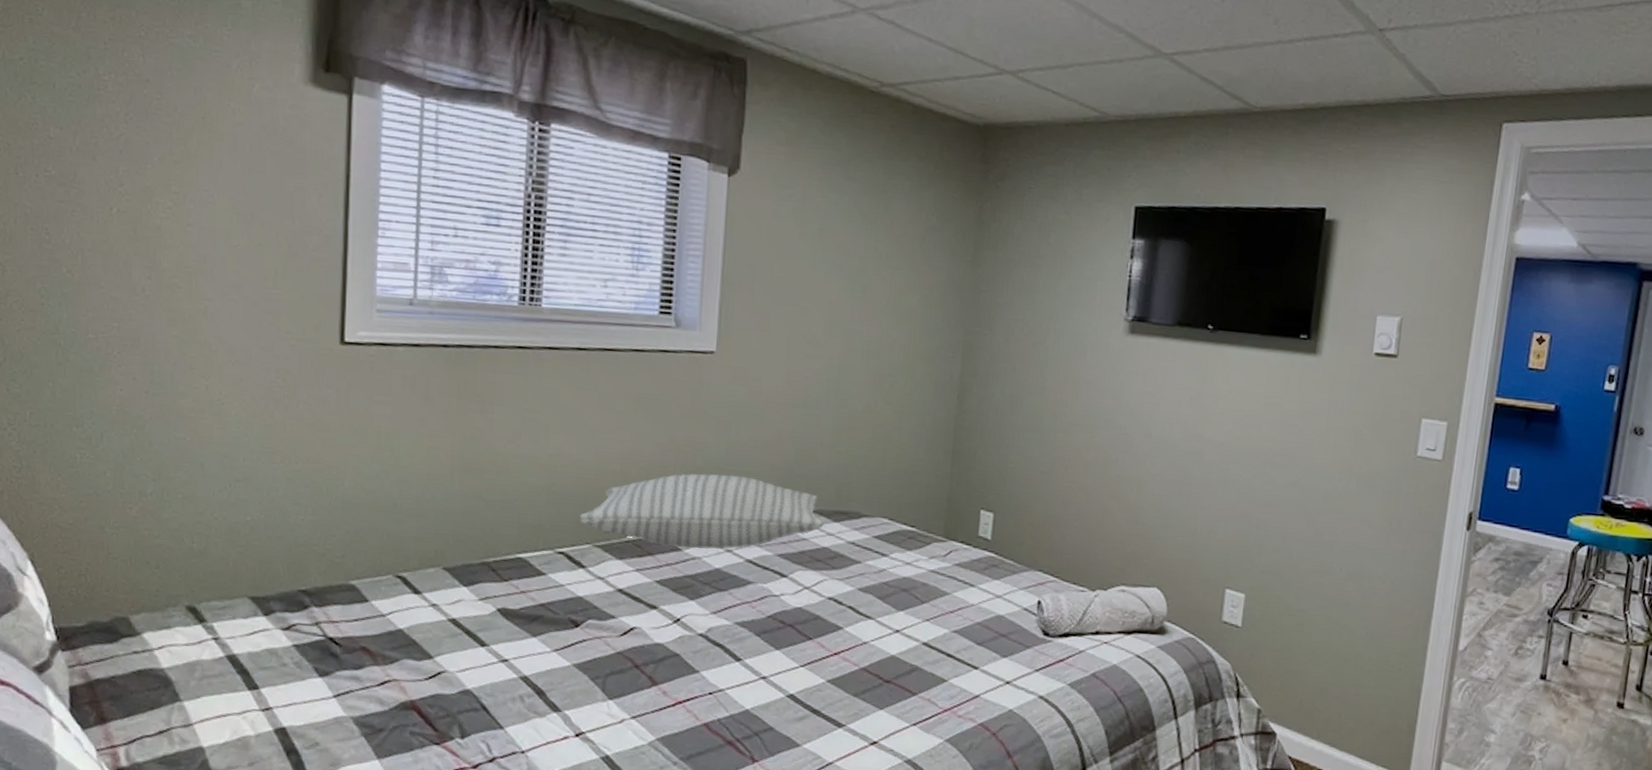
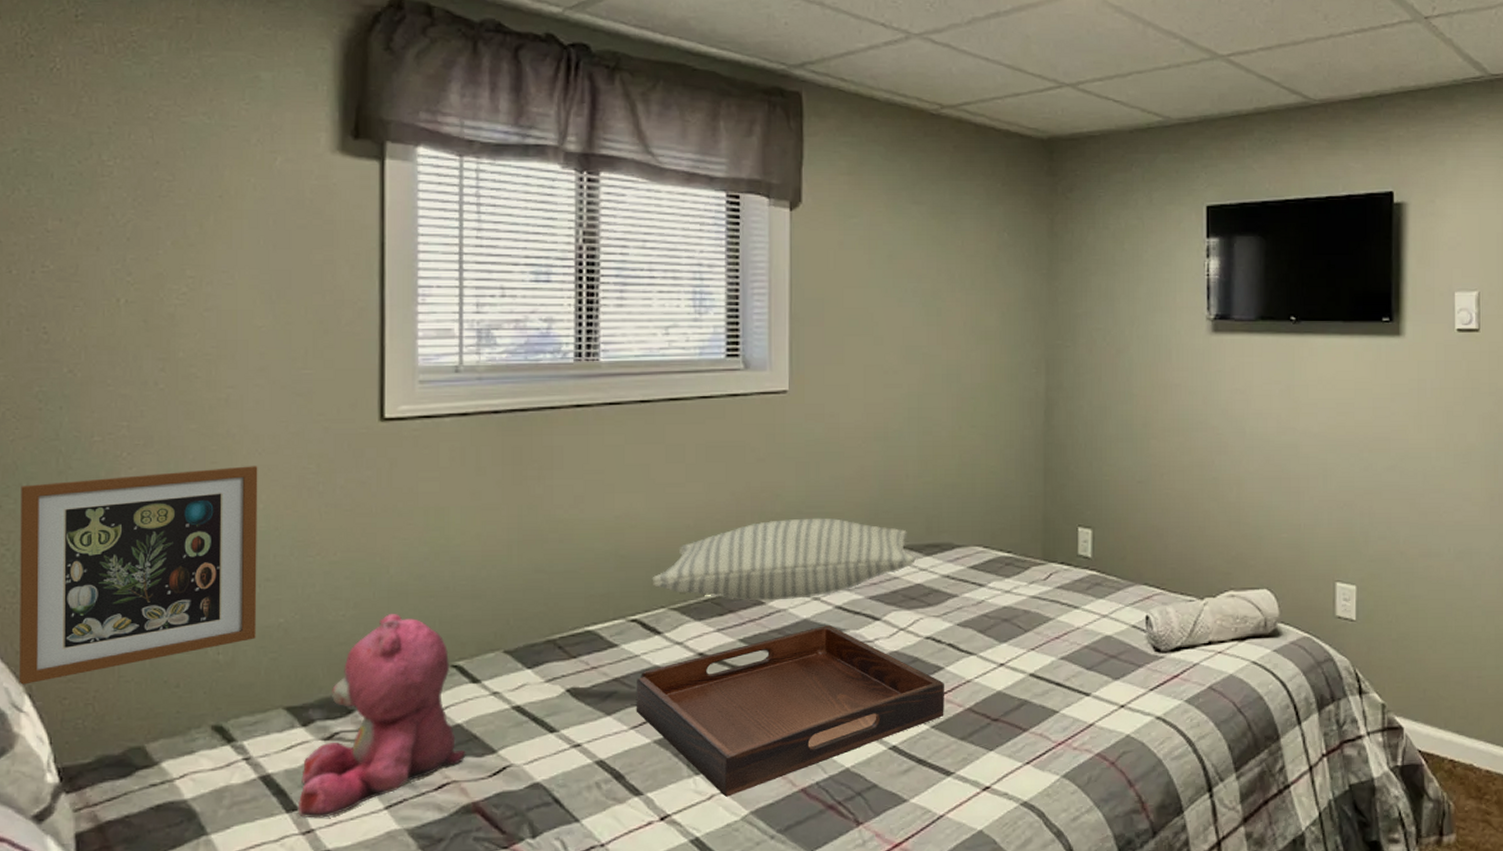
picture frame: none [23,372,231,552] -> present [18,466,258,685]
teddy bear: none [258,522,406,699] -> present [298,613,466,819]
serving tray: none [558,576,842,723] -> present [636,624,944,797]

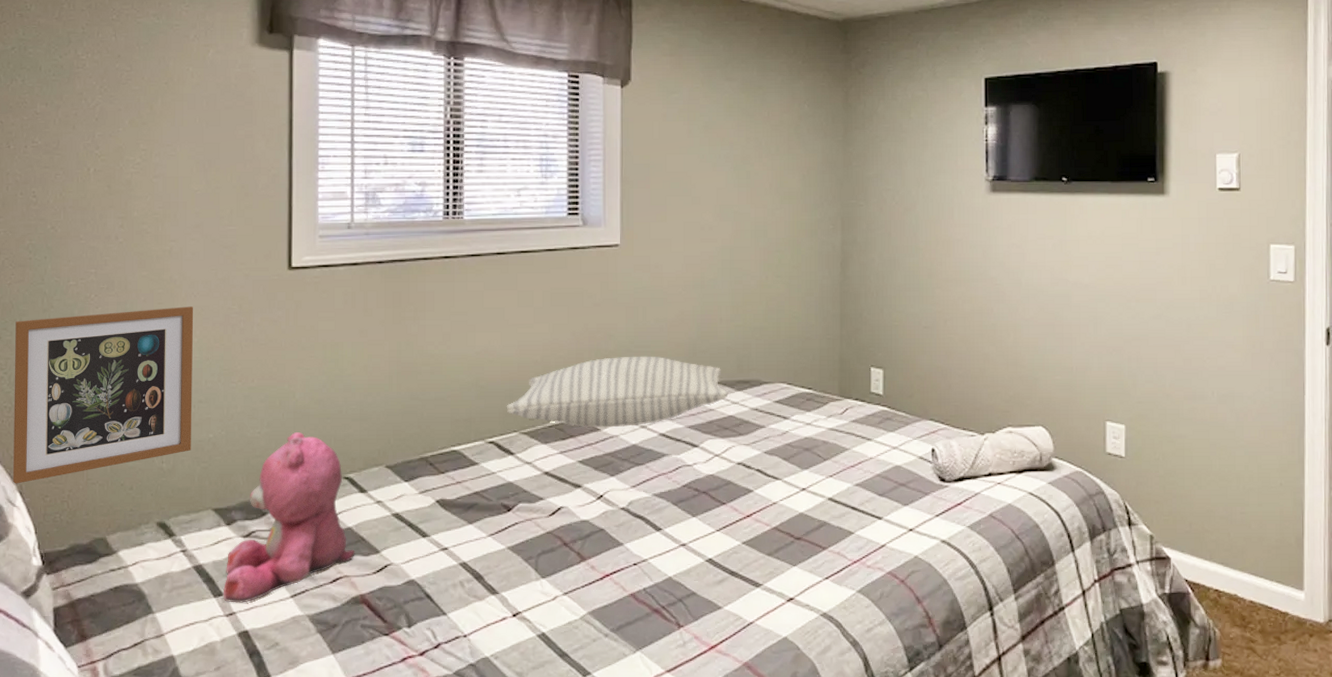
serving tray: present [636,624,944,797] -> none [493,450,754,598]

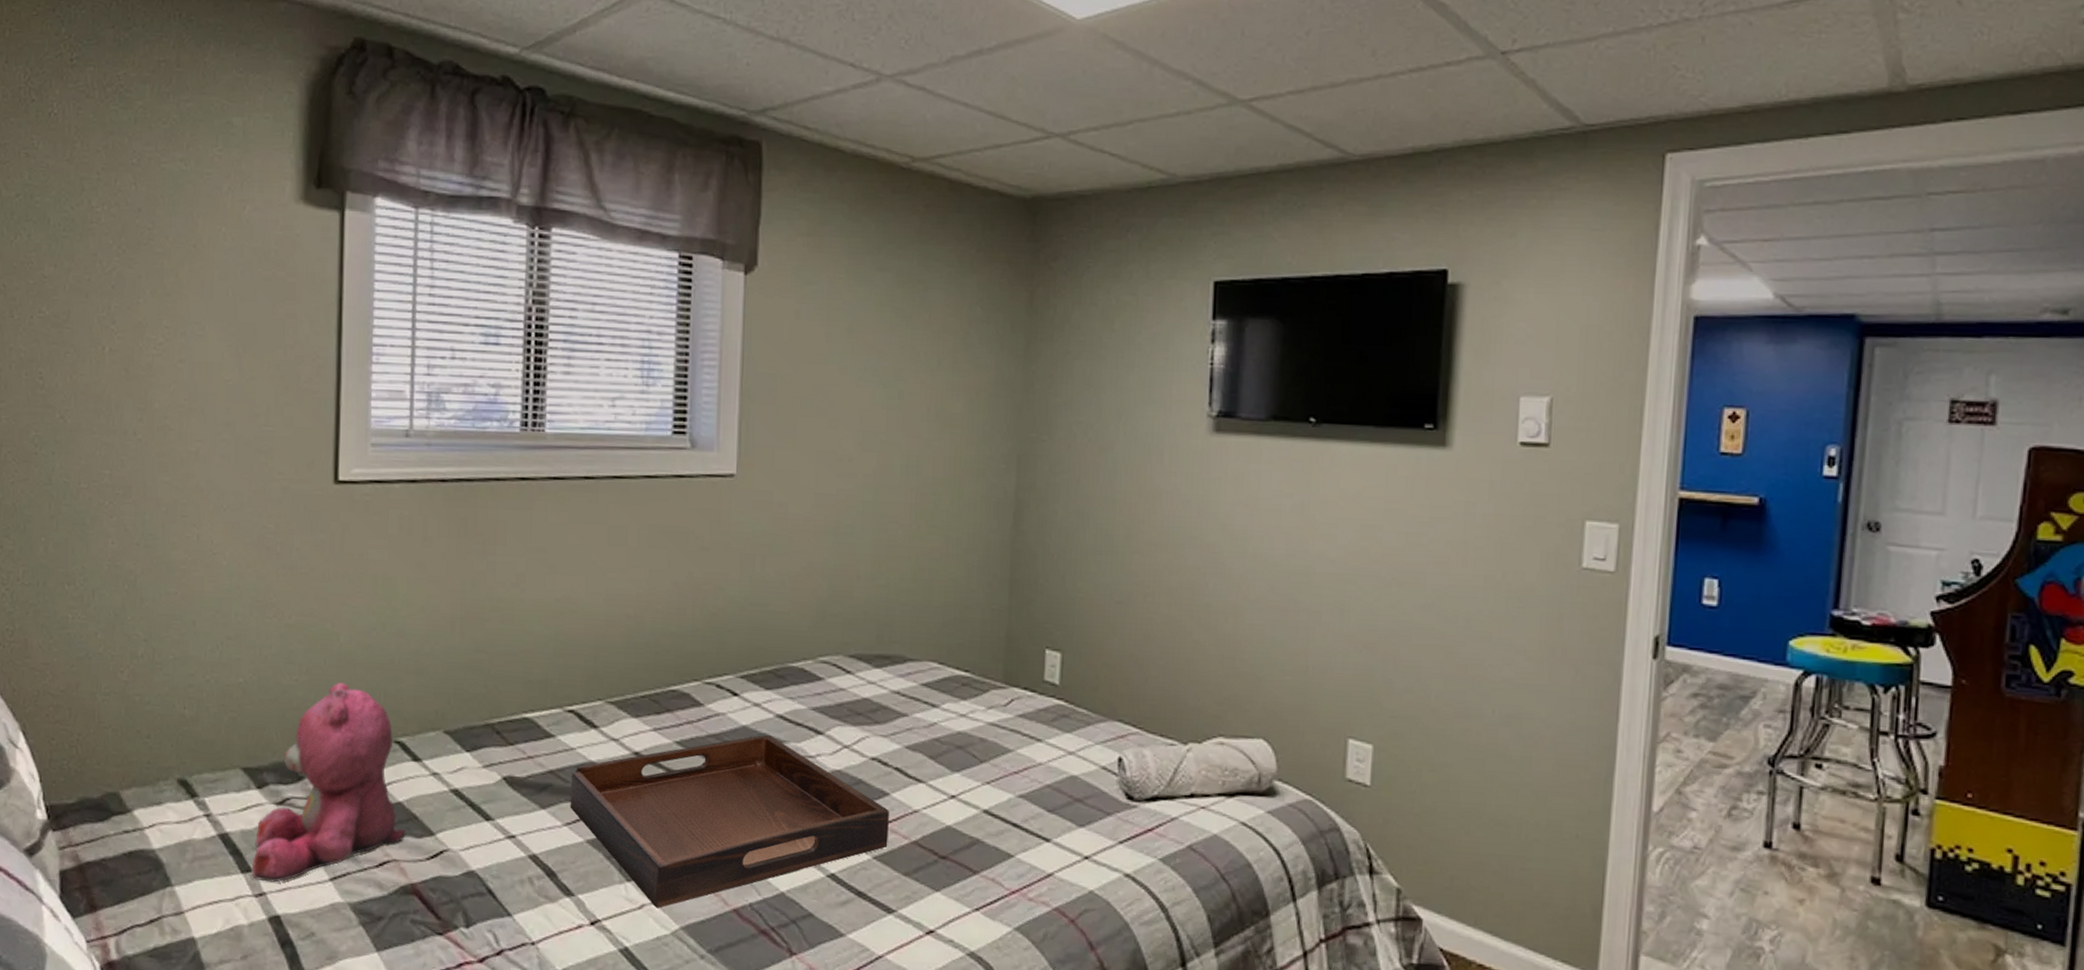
picture frame: present [12,306,194,484] -> none [15,521,223,722]
serving tray: none [493,450,754,598] -> present [570,734,889,908]
pillow: present [506,356,729,428] -> none [590,615,864,704]

